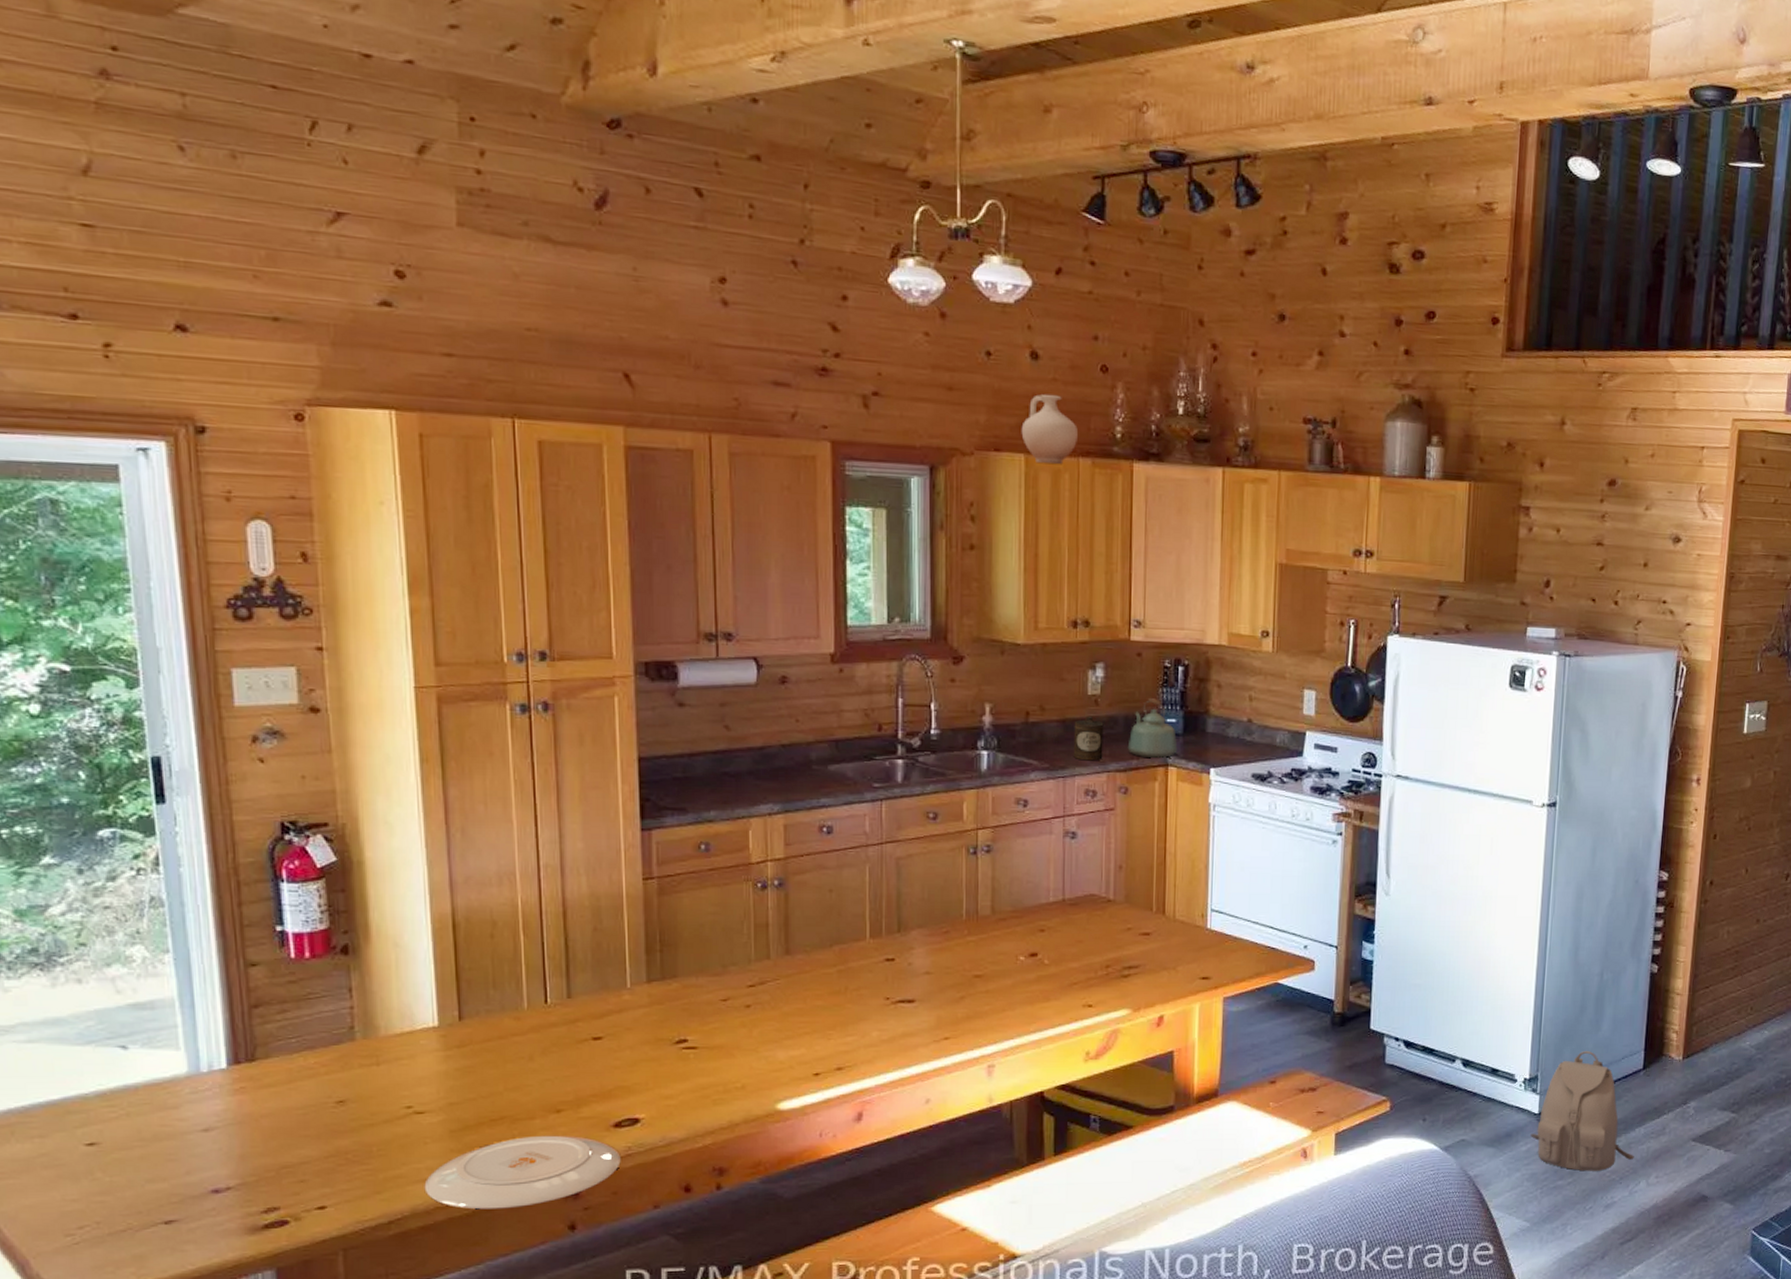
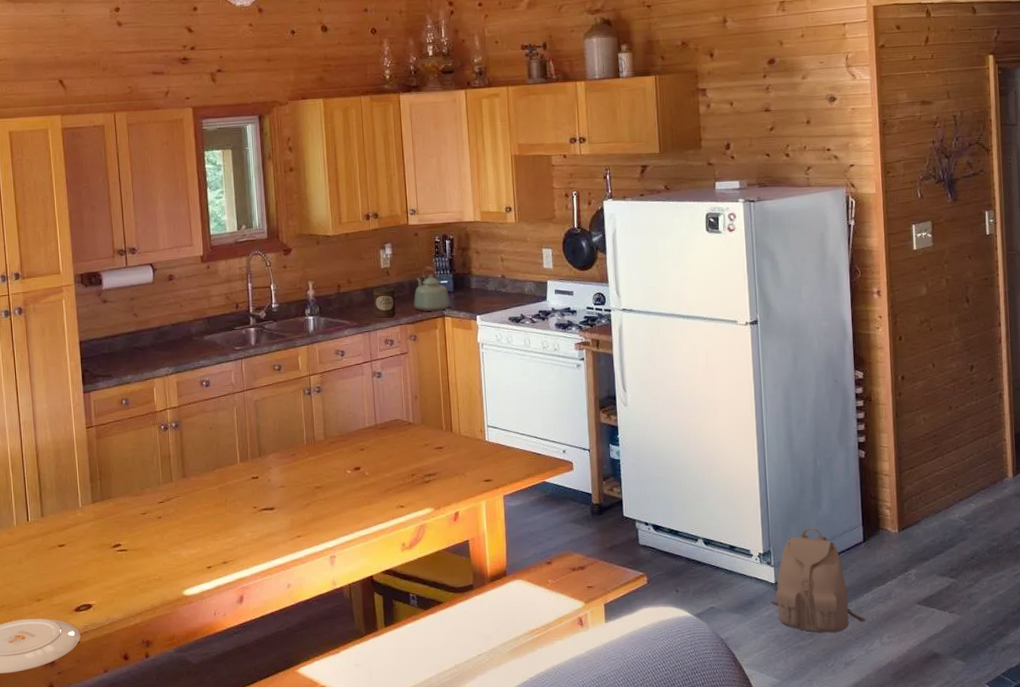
ceramic jug: present [1021,394,1079,465] -> none [319,54,360,104]

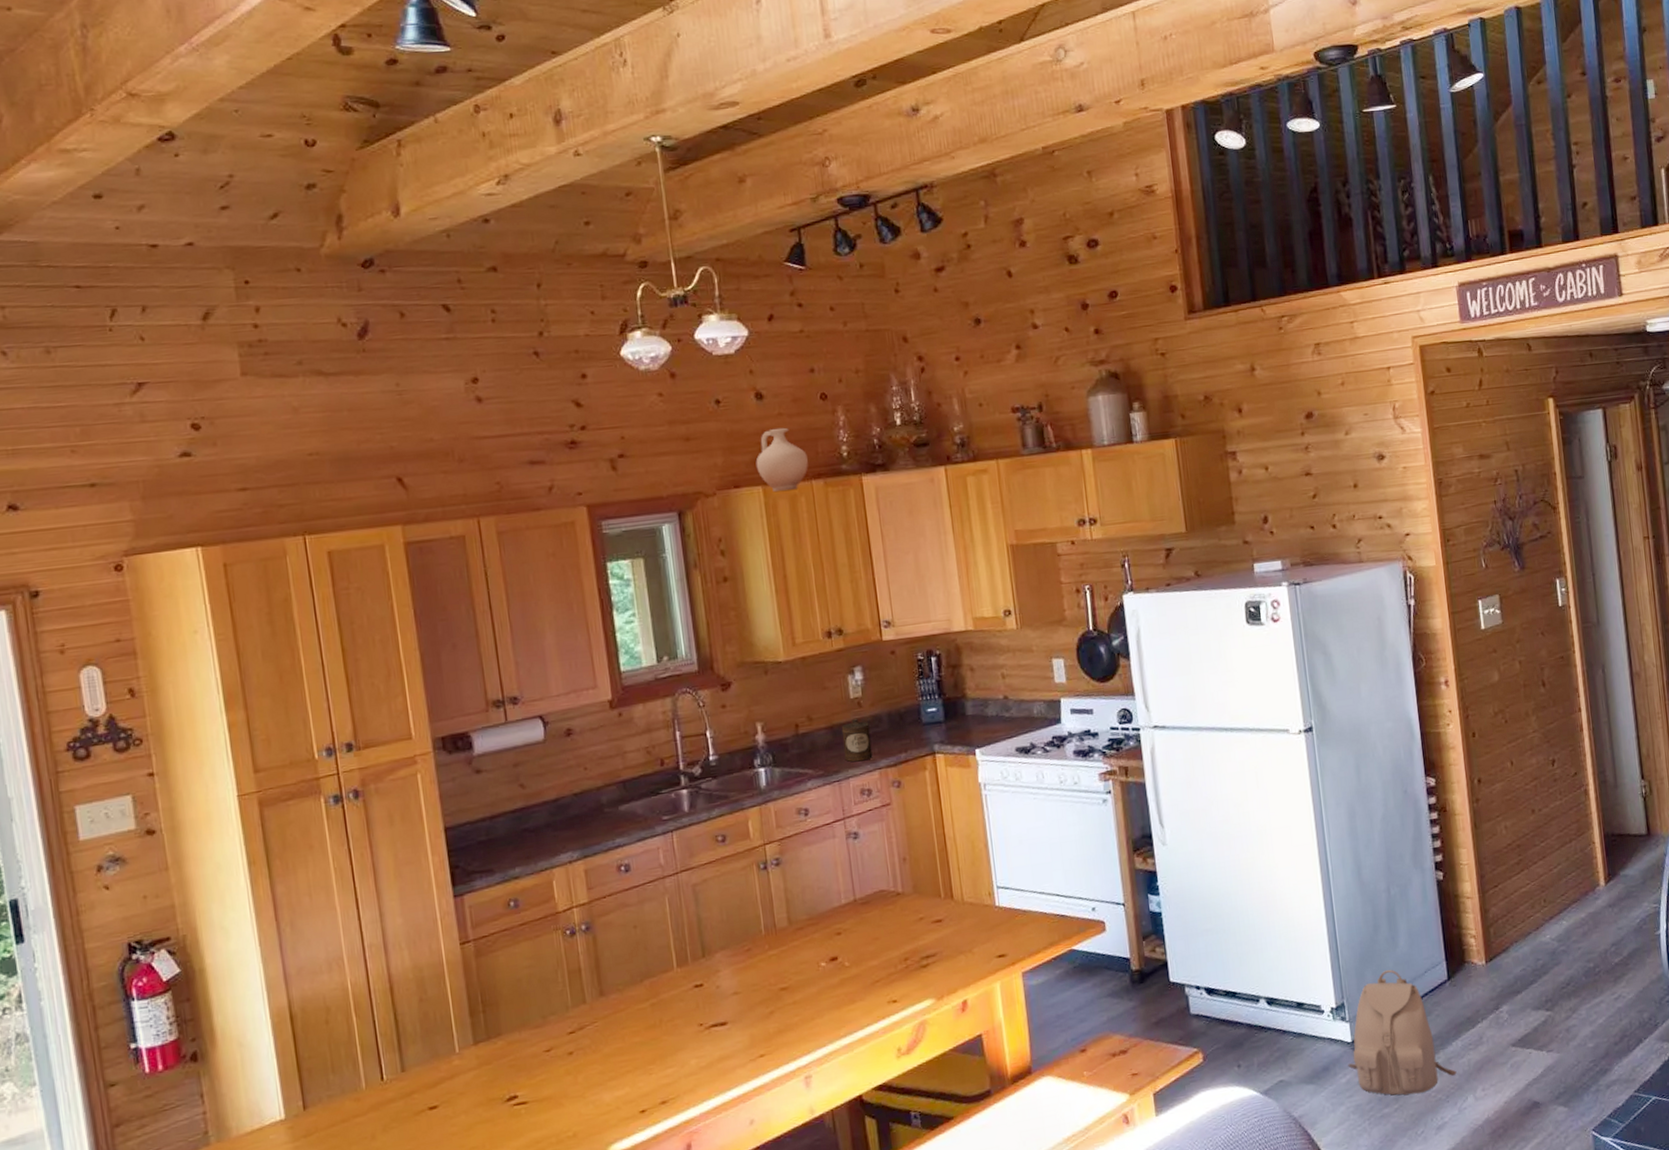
ceramic jug: none [319,54,360,104] -> present [755,427,809,493]
kettle: present [413,266,451,312] -> none [894,691,942,750]

